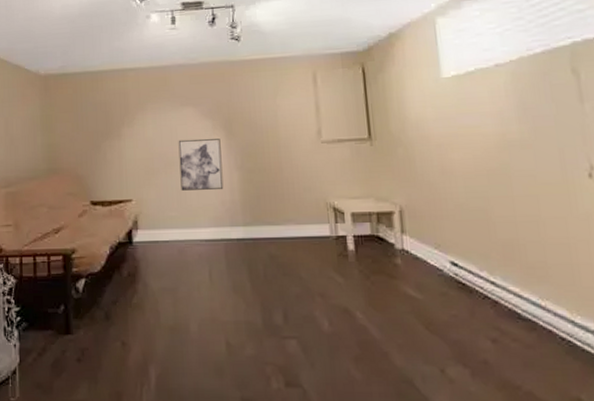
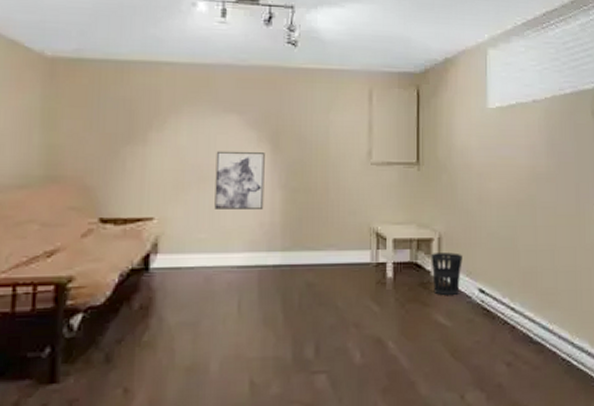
wastebasket: none [393,225,429,269] -> present [431,252,462,296]

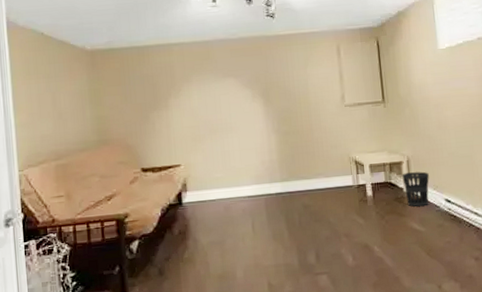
wall art: present [214,151,265,209] -> none [221,106,263,154]

